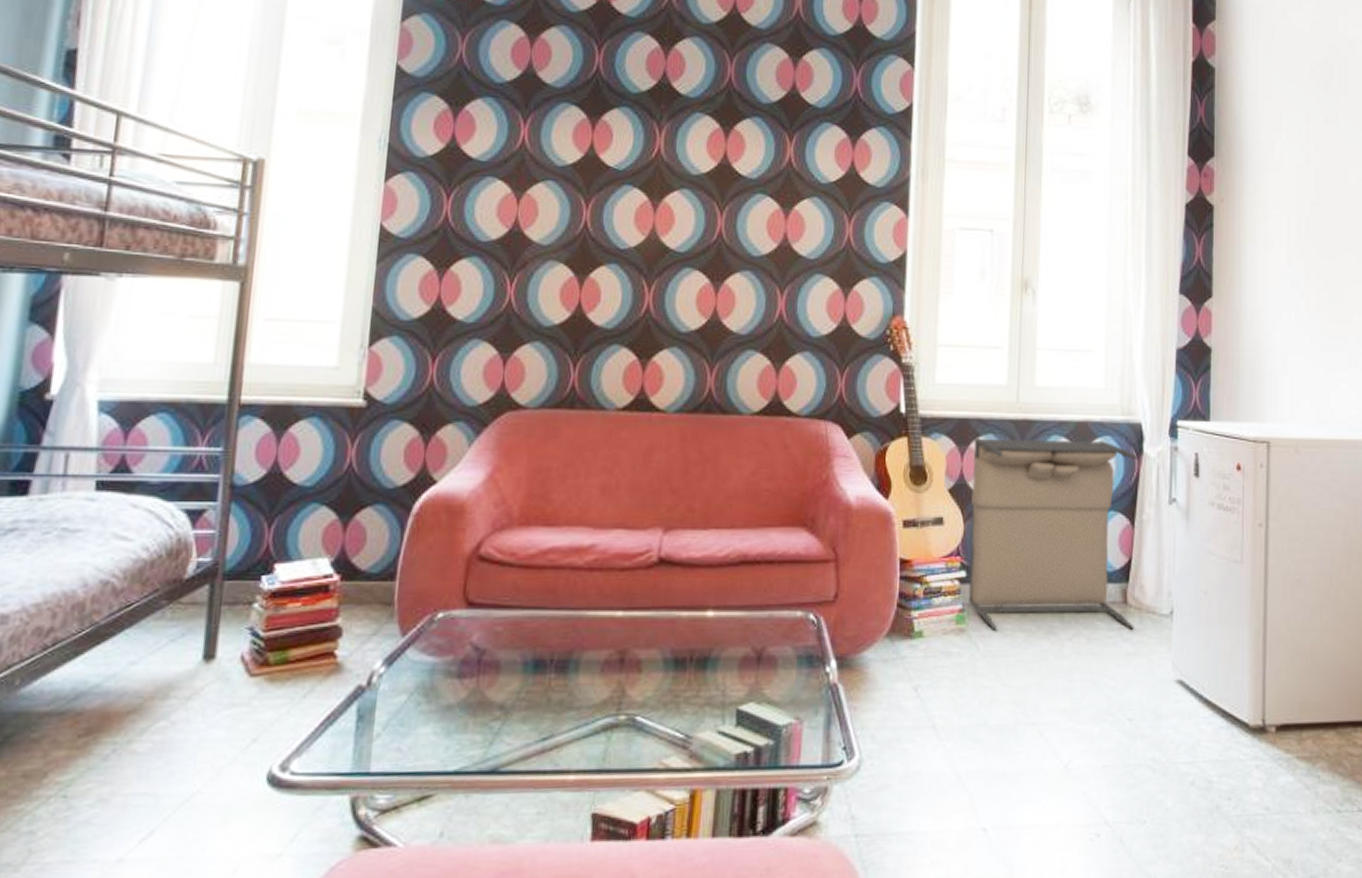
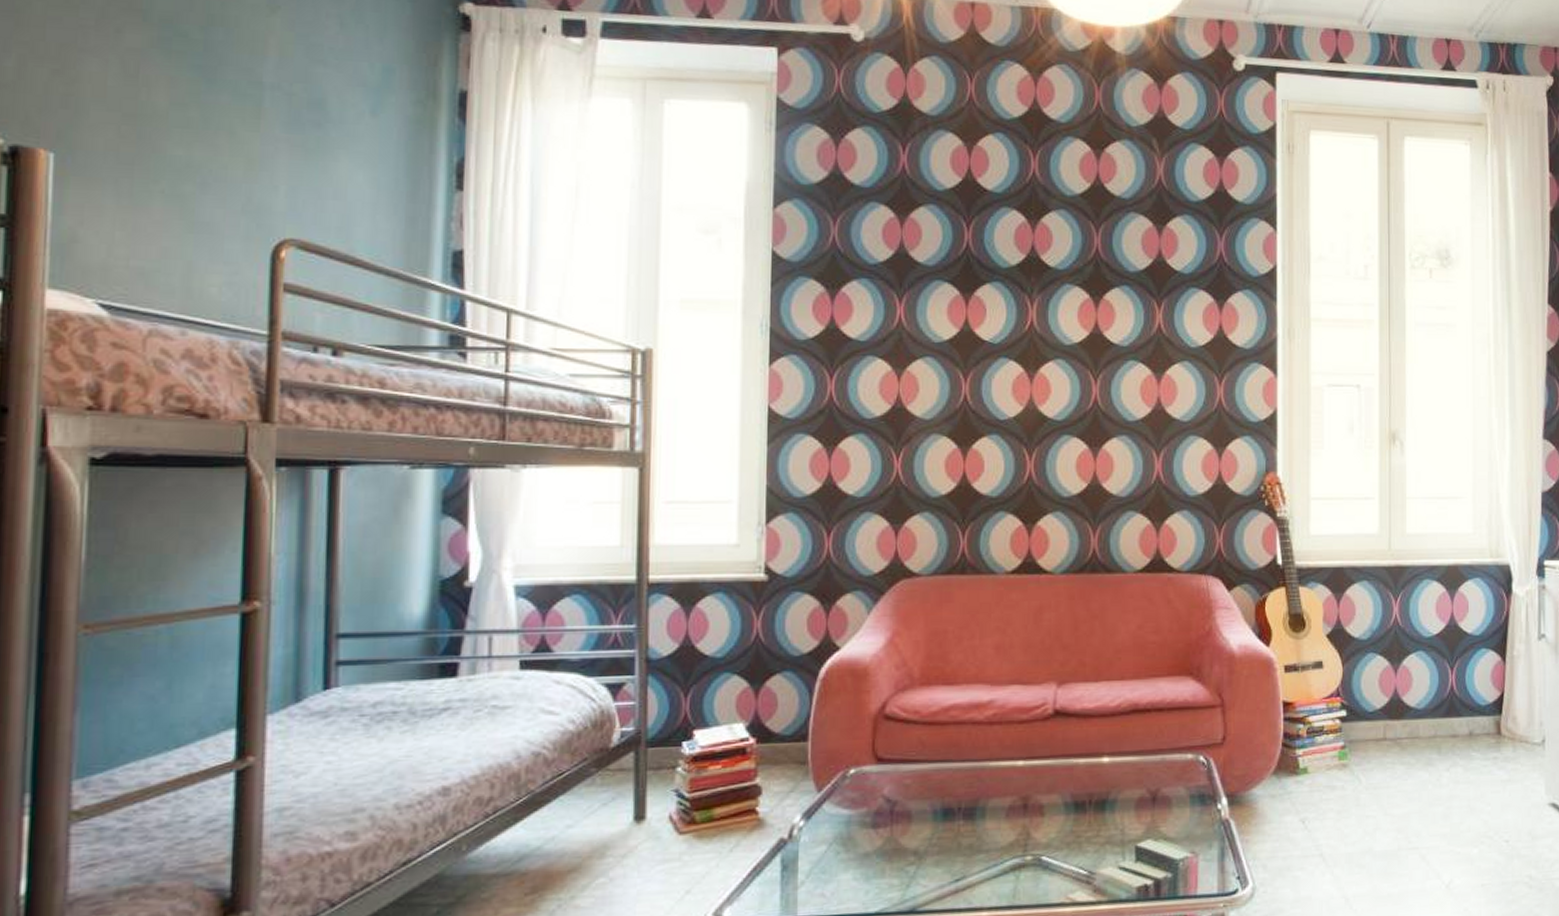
laundry hamper: present [968,438,1138,631] -> none [1349,582,1508,765]

